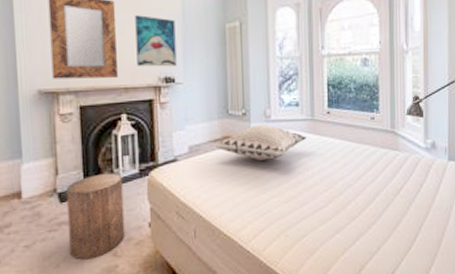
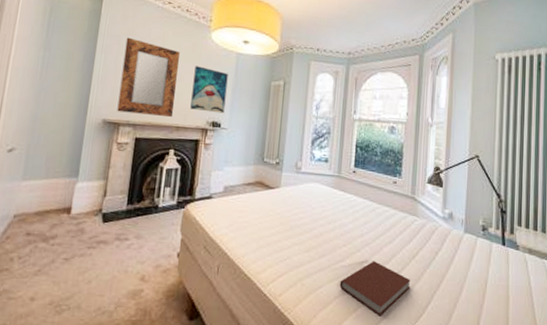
stool: present [67,172,126,260] -> none [102,200,161,280]
decorative pillow: present [214,124,307,161] -> none [247,174,332,209]
book: none [324,201,397,255] -> present [339,261,411,317]

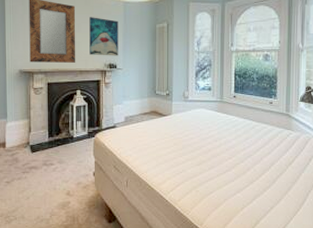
book: present [339,261,411,317] -> none [228,169,288,213]

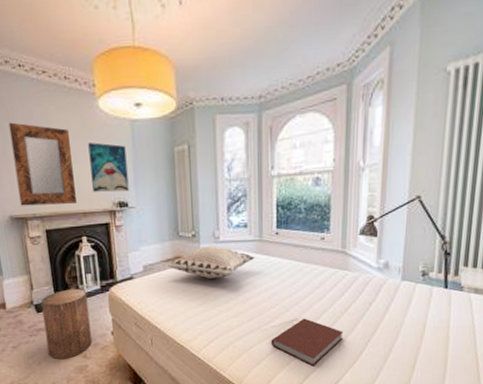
stool: none [36,133,76,196] -> present [41,288,93,360]
decorative pillow: none [144,103,216,131] -> present [166,245,255,279]
book: none [228,169,288,213] -> present [271,318,344,367]

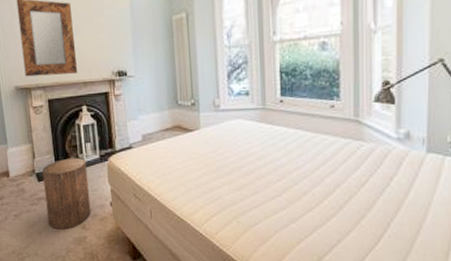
wall art: present [88,142,129,193] -> none [89,14,128,62]
decorative pillow: present [166,245,255,279] -> none [165,113,258,149]
book: present [271,318,344,367] -> none [278,193,361,248]

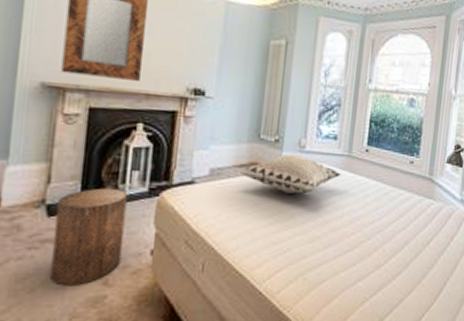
decorative pillow: none [165,113,258,149] -> present [239,153,341,194]

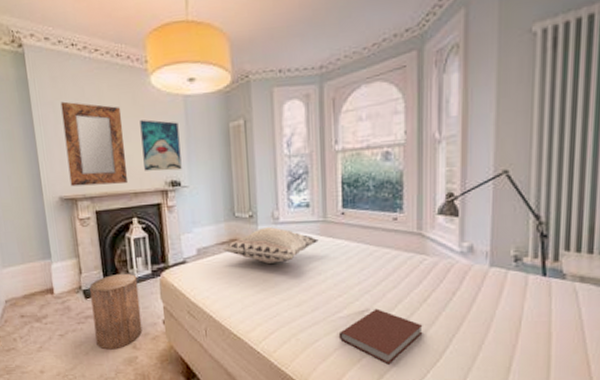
wall art: none [164,15,215,79] -> present [140,120,182,171]
book: none [346,249,424,308] -> present [338,308,423,365]

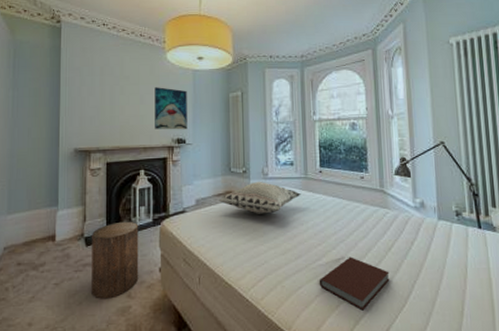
home mirror: present [60,101,127,187] -> none [86,68,140,140]

